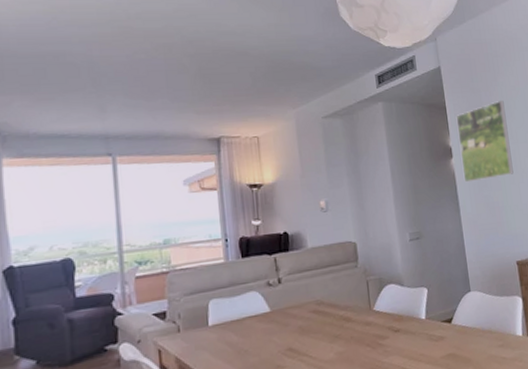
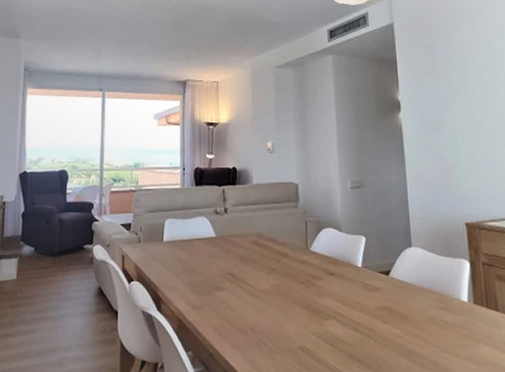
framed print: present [456,101,514,183] -> none [406,58,467,137]

